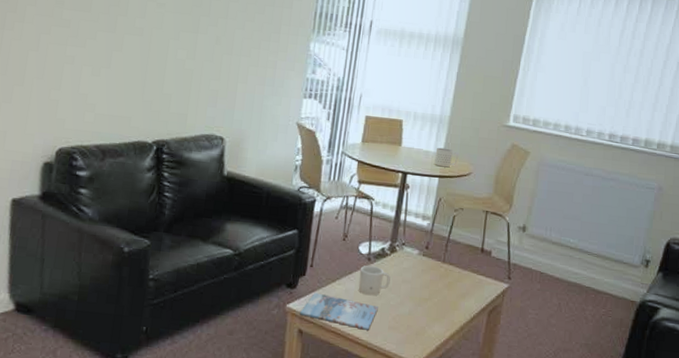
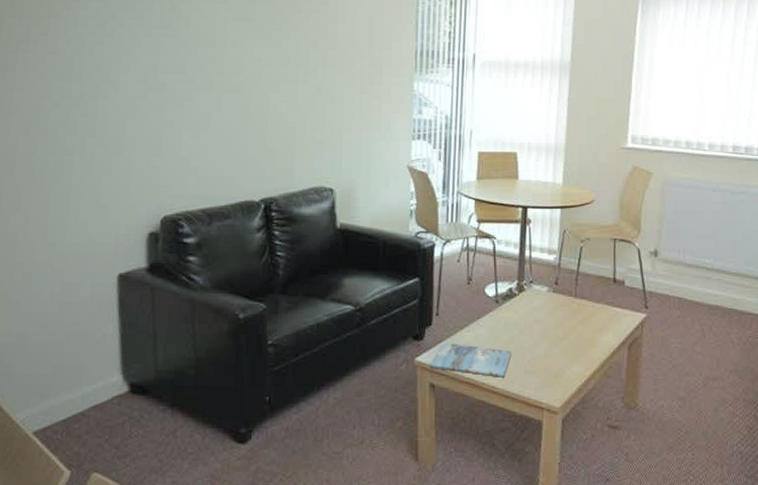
mug: present [358,265,391,296] -> none [488,307,521,340]
mug: present [434,147,458,168] -> none [554,177,578,197]

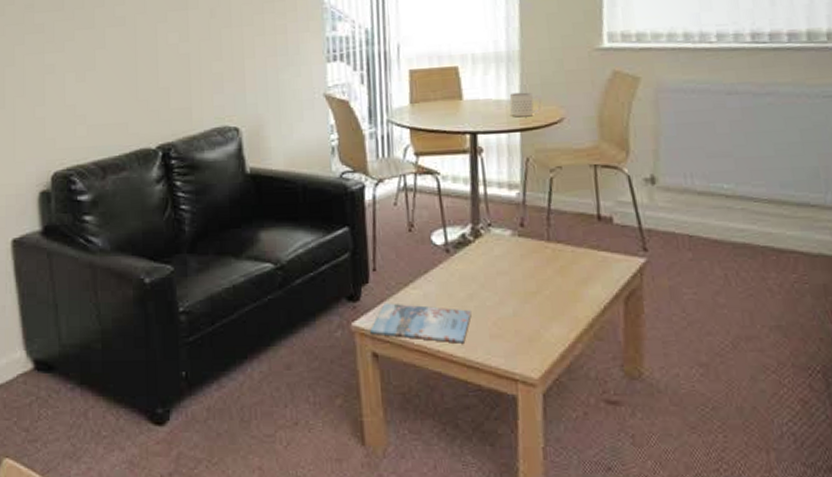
mug: none [554,177,578,197] -> present [509,92,542,118]

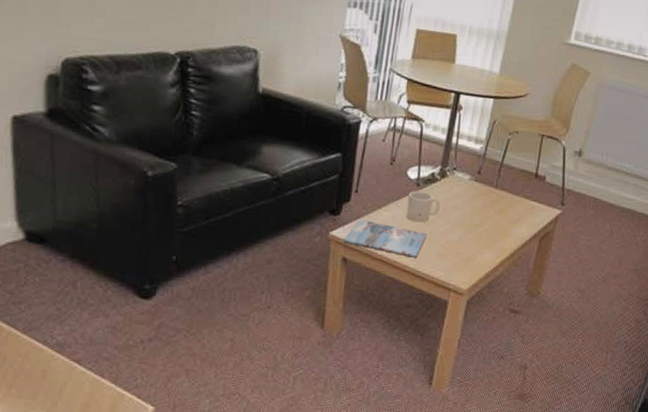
mug: none [437,258,481,298] -> present [406,190,440,223]
mug: present [509,92,542,118] -> none [489,65,515,88]

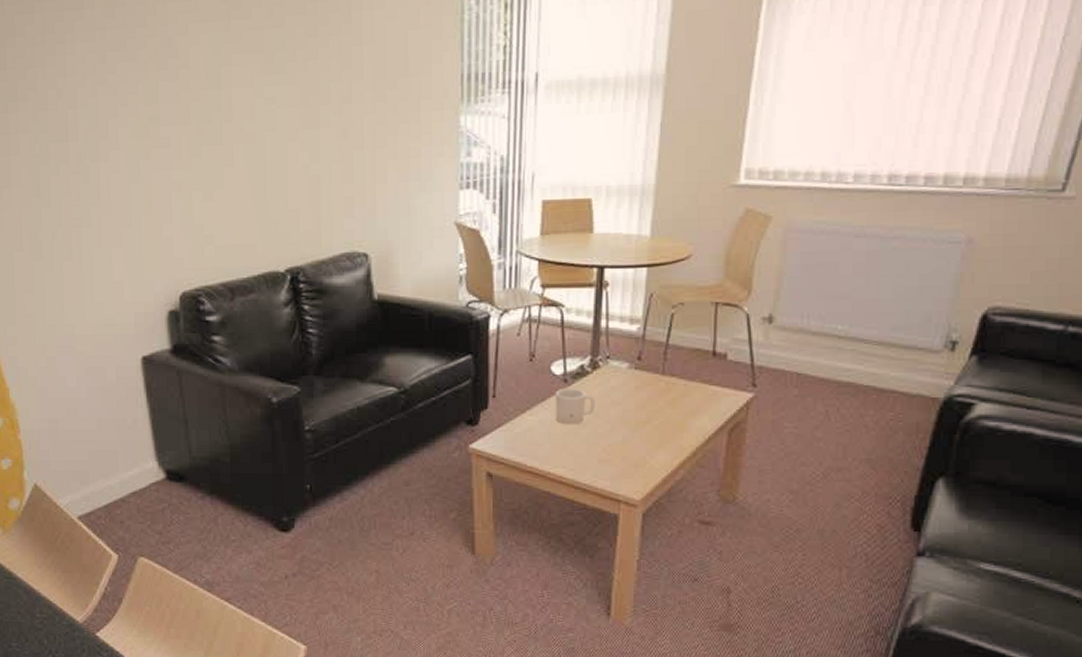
magazine: present [343,219,427,258] -> none [485,428,583,467]

